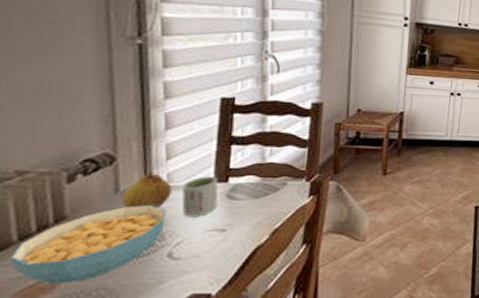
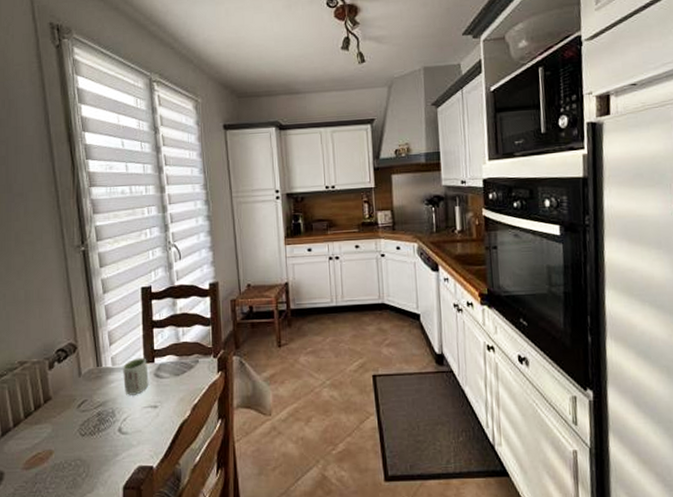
cereal bowl: present [9,205,166,285] -> none [21,386,114,455]
fruit: present [121,172,172,208] -> none [83,357,116,389]

